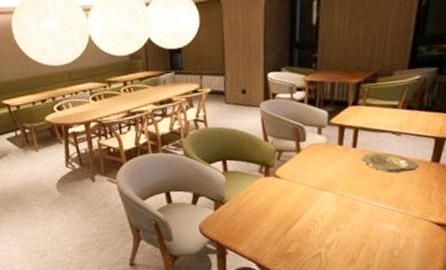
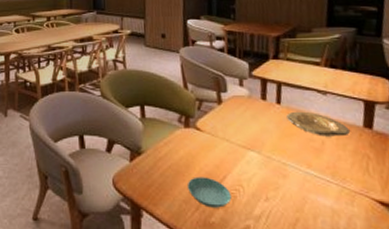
saucer: none [266,217,307,242] -> present [187,176,232,208]

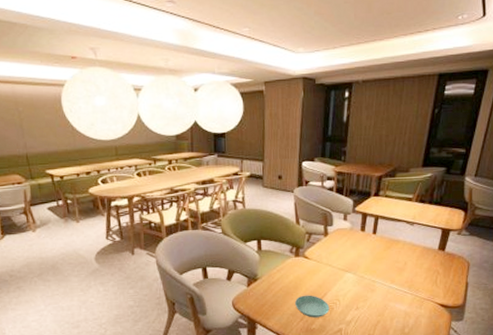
plate: present [286,111,351,137] -> none [380,239,428,259]

